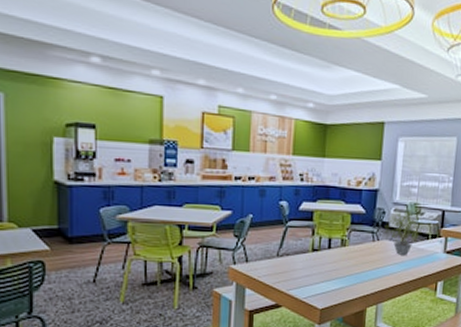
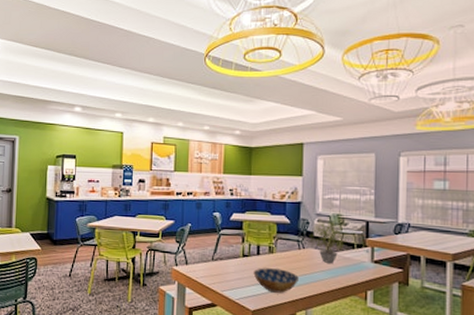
bowl: none [323,262,371,289] -> present [253,268,299,293]

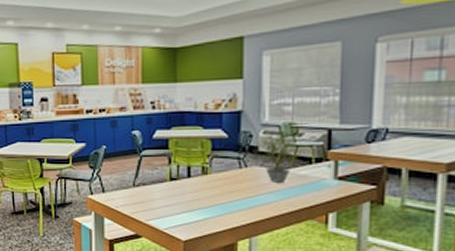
bowl: present [253,268,299,293] -> none [184,192,240,220]

